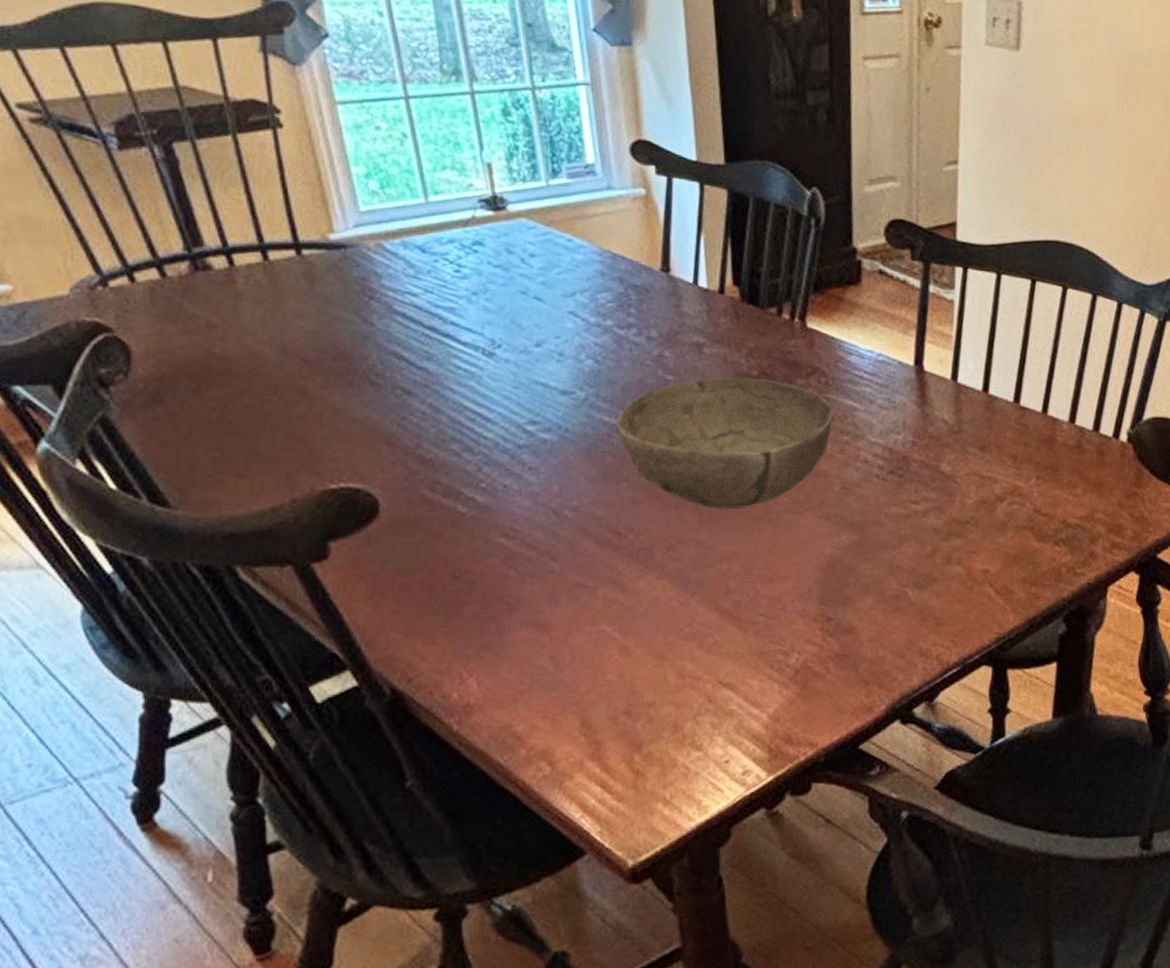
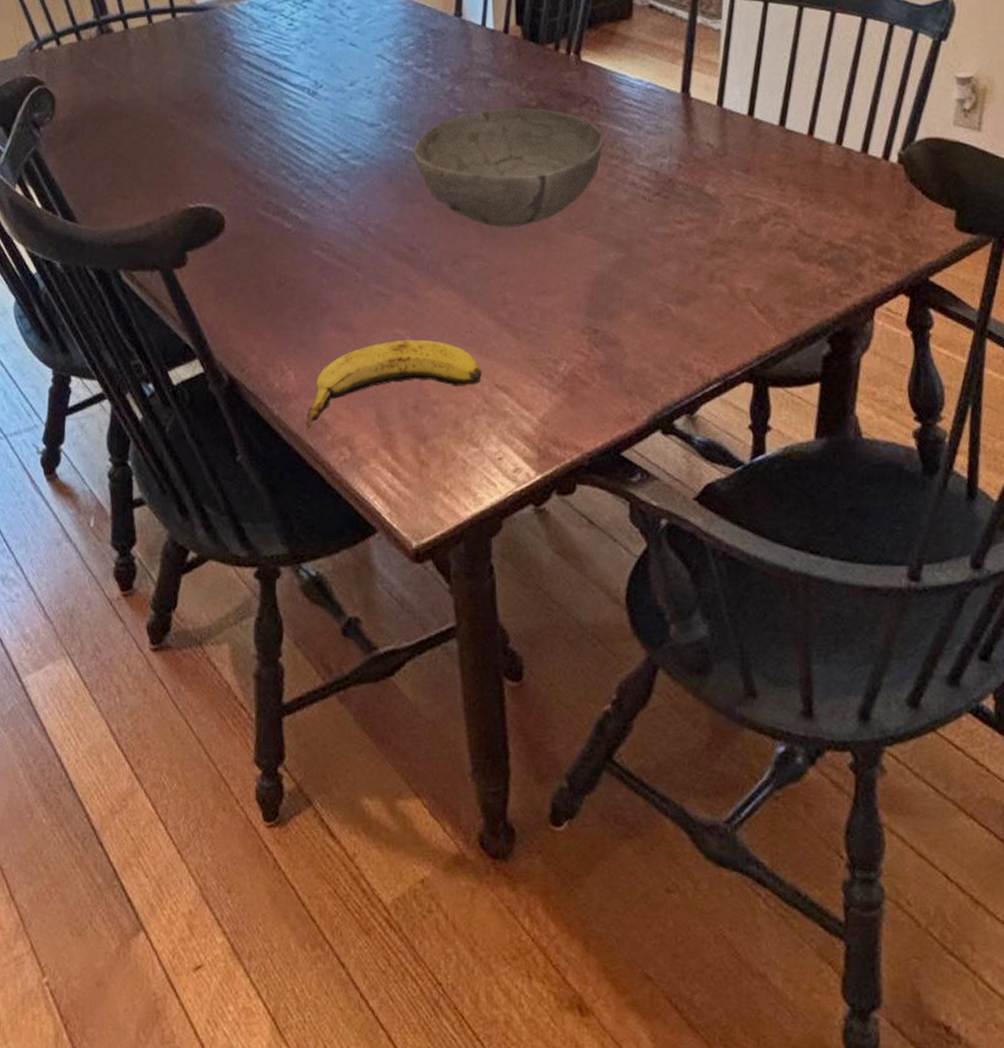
banana: none [494,635,704,748] -> present [307,339,482,432]

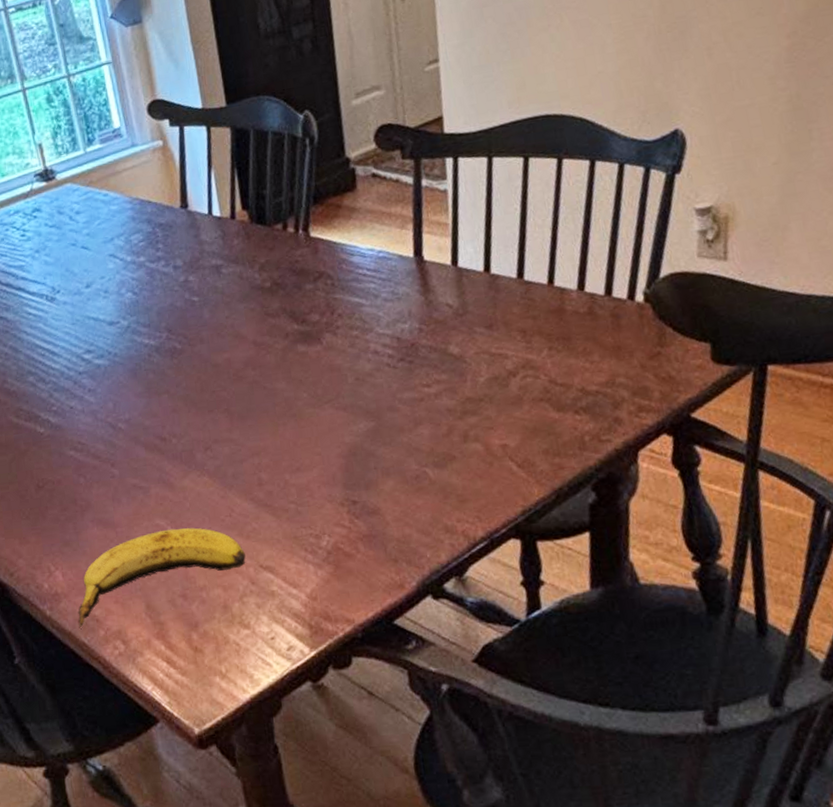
bowl: present [413,108,603,228] -> none [155,288,342,410]

